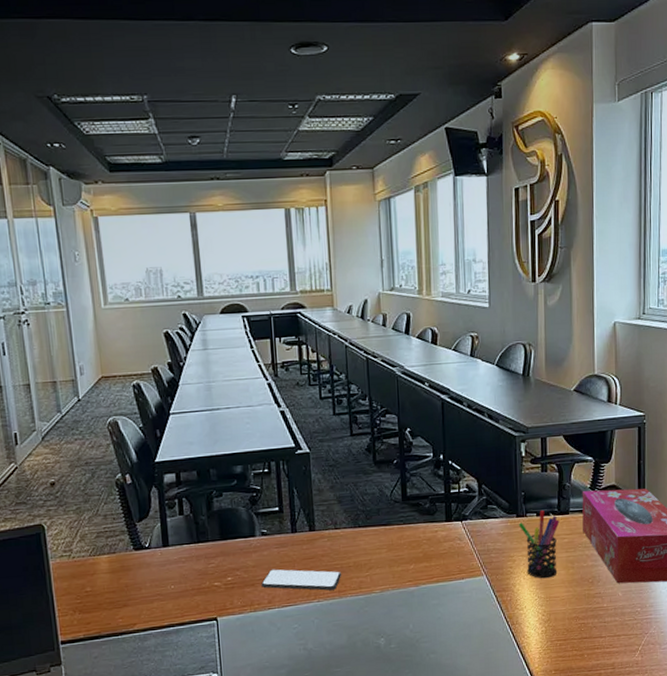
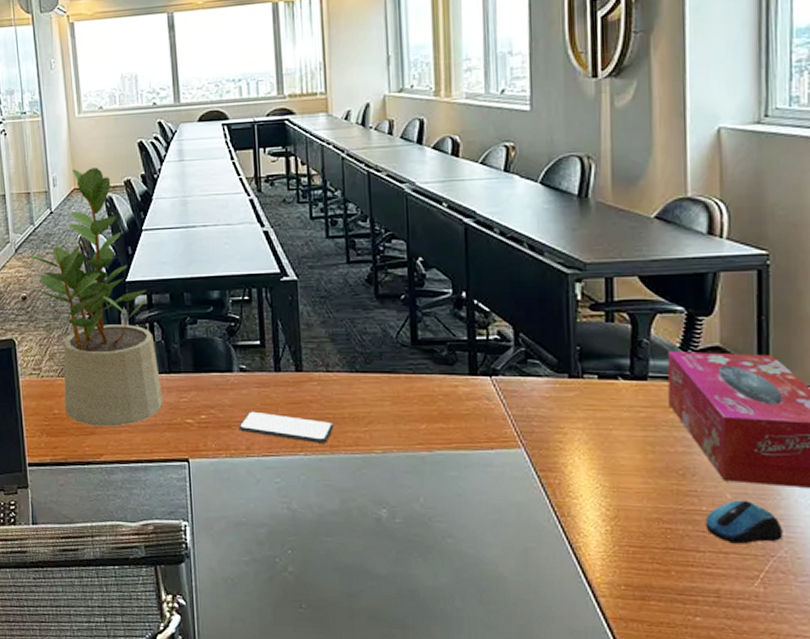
potted plant: none [56,356,193,599] -> present [28,168,163,427]
pen holder: present [518,510,560,579] -> none [571,371,633,462]
computer mouse: none [605,595,653,628] -> present [705,500,783,544]

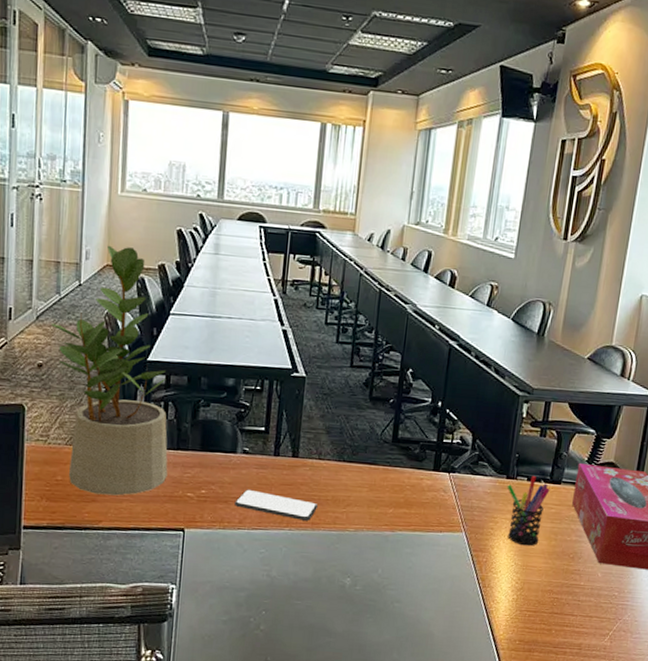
pen holder: none [571,371,633,462] -> present [507,475,550,546]
computer mouse: present [705,500,783,544] -> none [580,578,630,611]

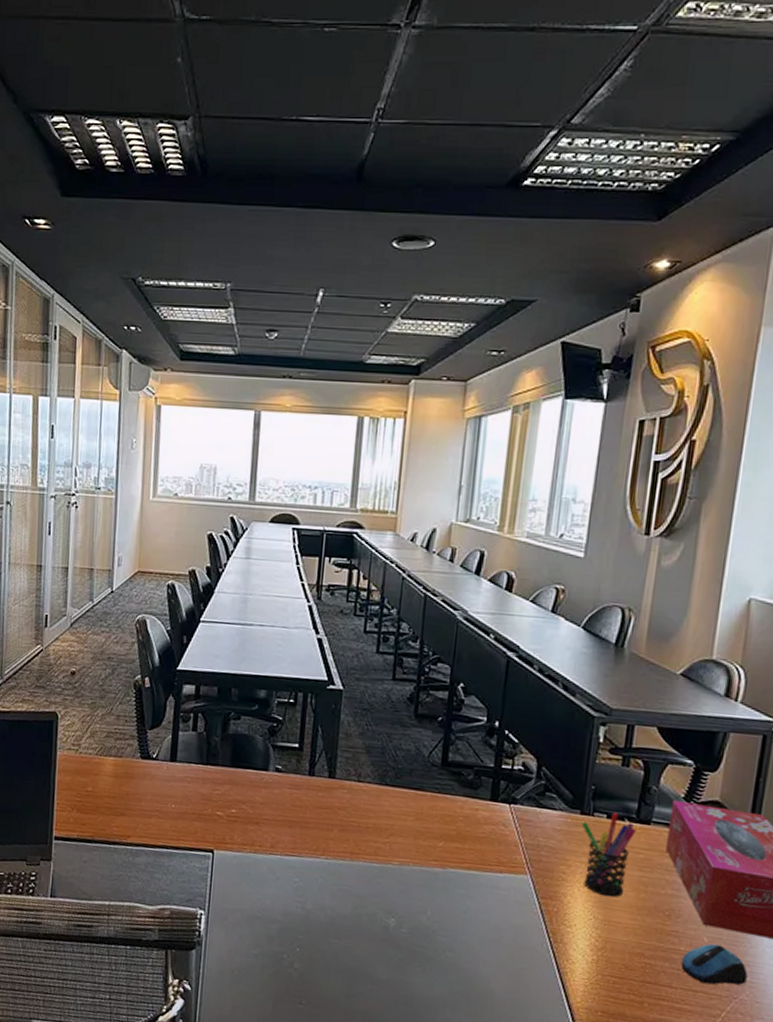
potted plant: present [50,245,168,496] -> none [83,551,197,811]
smartphone: present [234,489,319,521] -> none [266,810,358,850]
computer mouse: none [580,578,630,611] -> present [680,944,748,985]

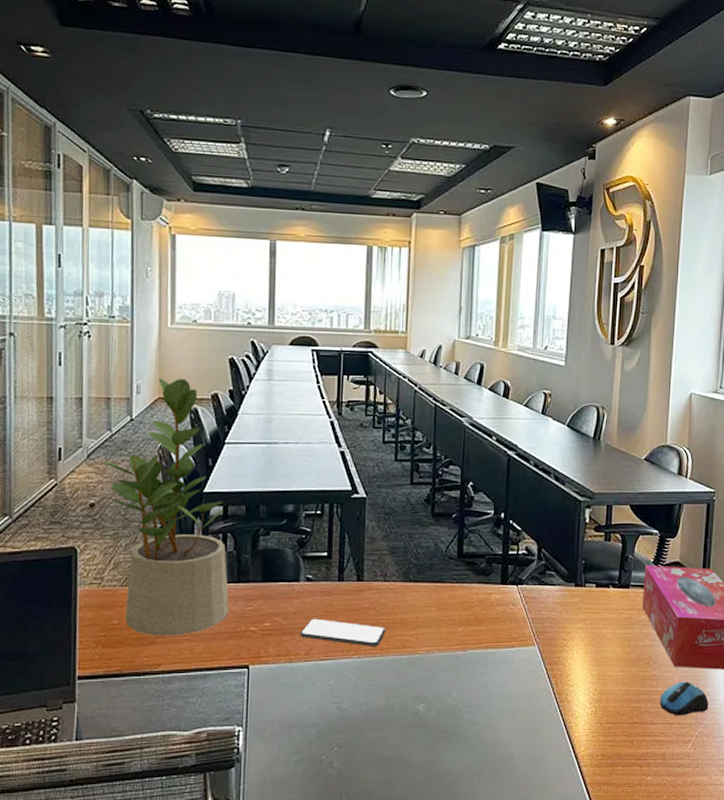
potted plant: none [83,551,197,811] -> present [101,378,229,636]
smartphone: none [266,810,358,850] -> present [300,618,387,646]
pen holder: present [581,812,637,897] -> none [576,581,619,655]

